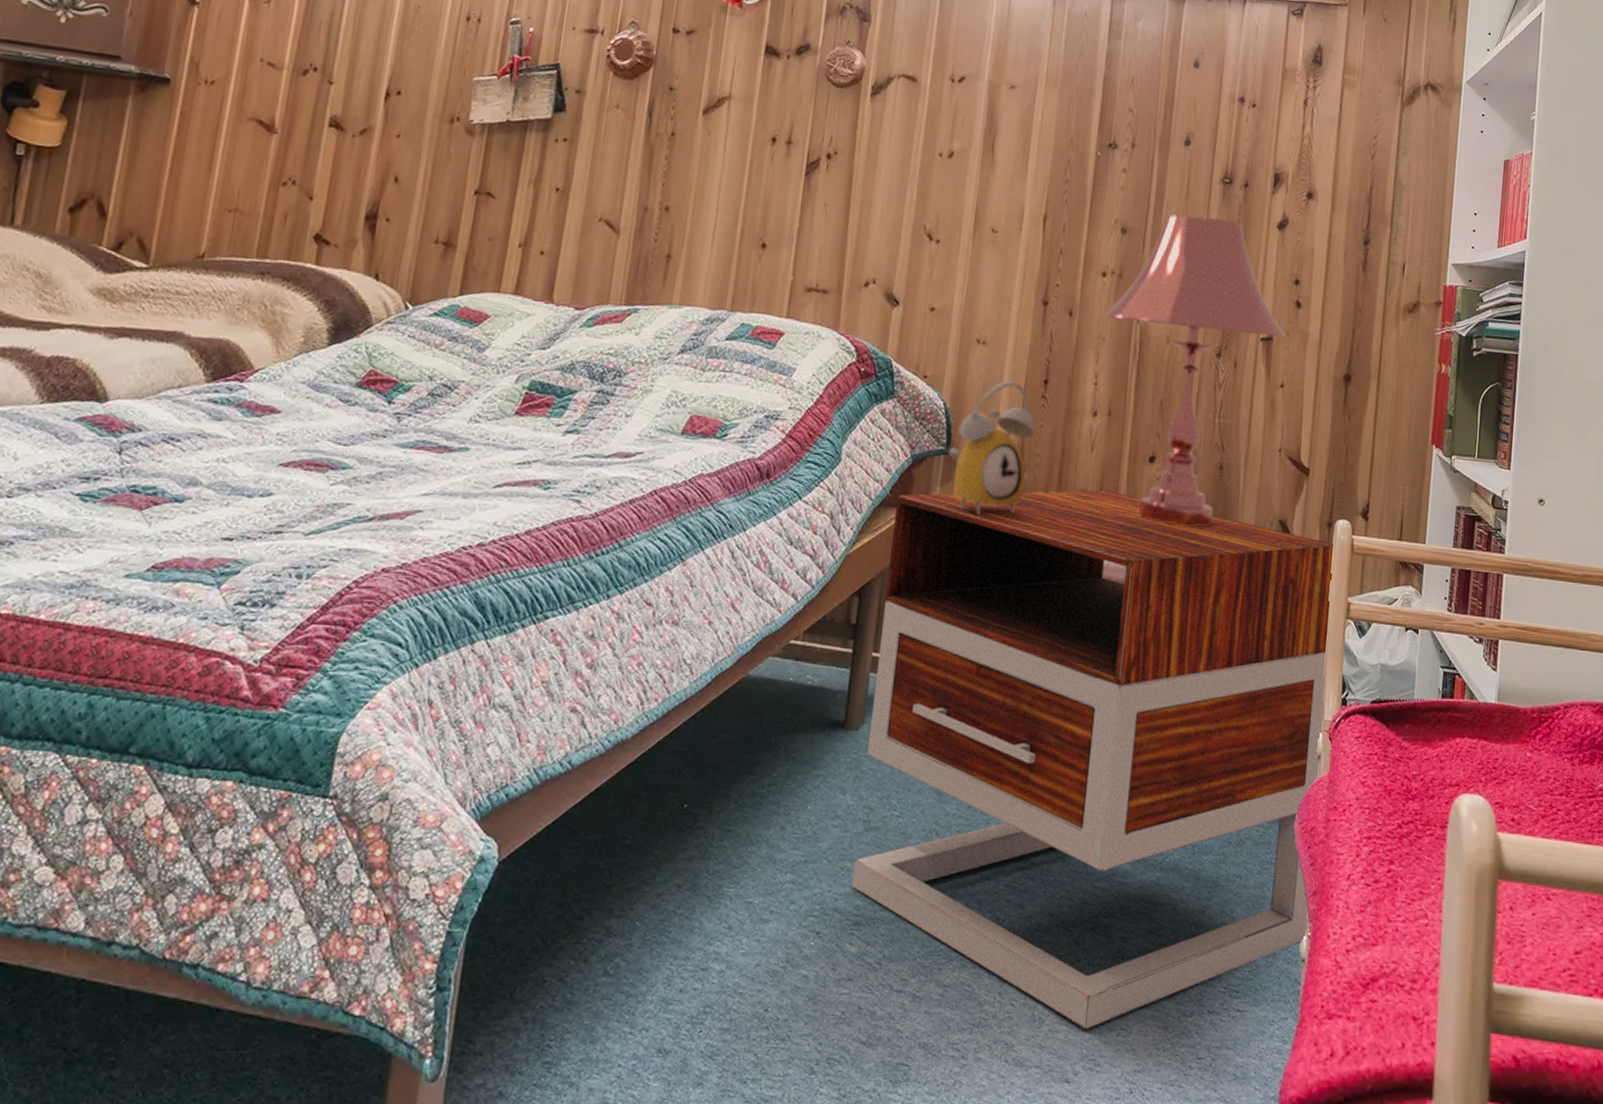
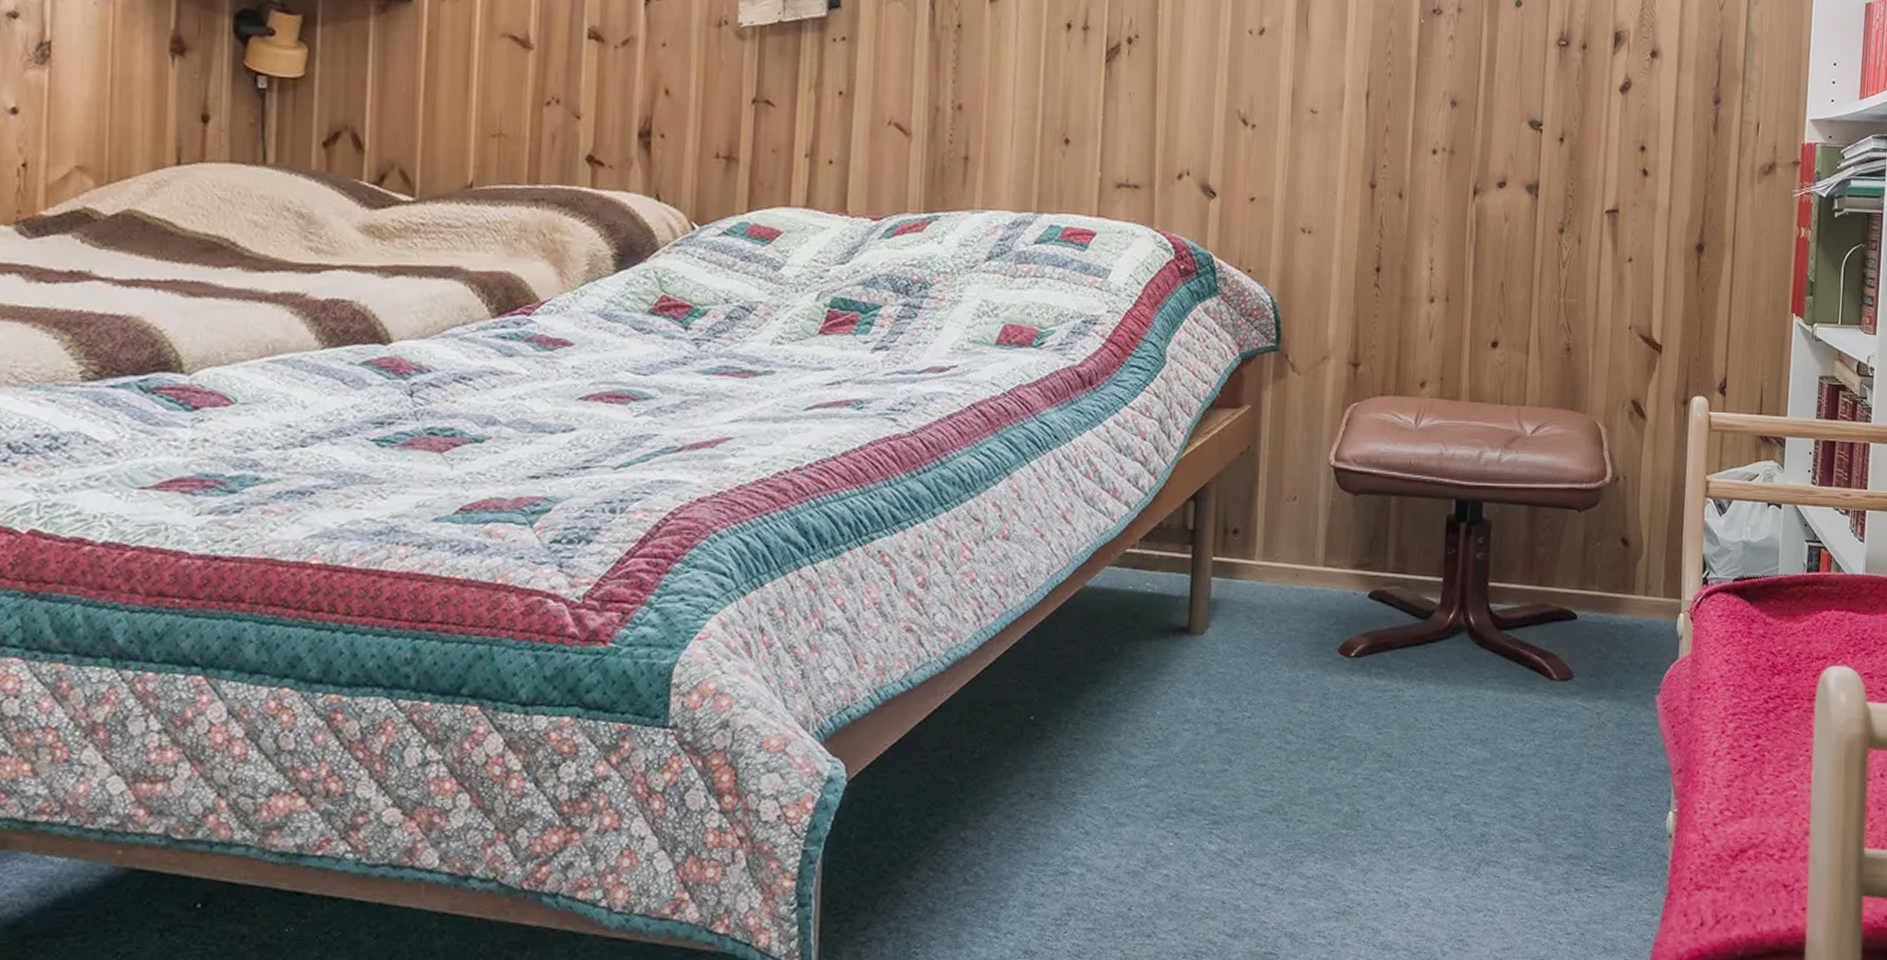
nightstand: present [852,490,1333,1029] -> none [1207,379,1689,912]
alarm clock: present [948,380,1035,514] -> none [1278,270,1368,411]
table lamp: present [1103,214,1286,527] -> none [1436,82,1632,411]

